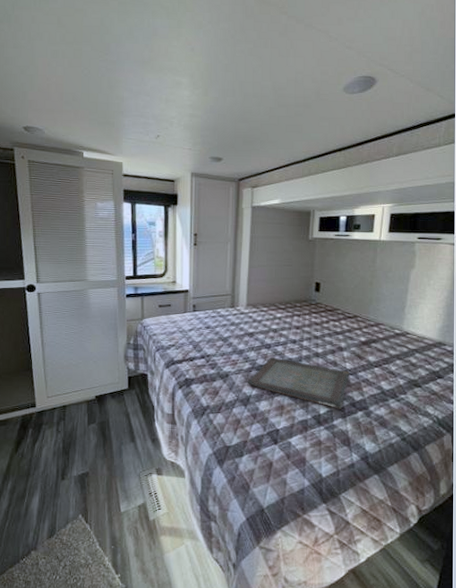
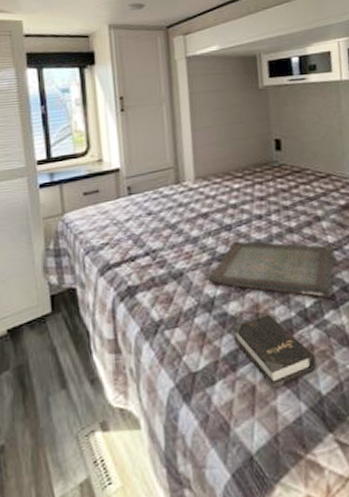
hardback book: none [261,414,322,467] -> present [233,314,316,389]

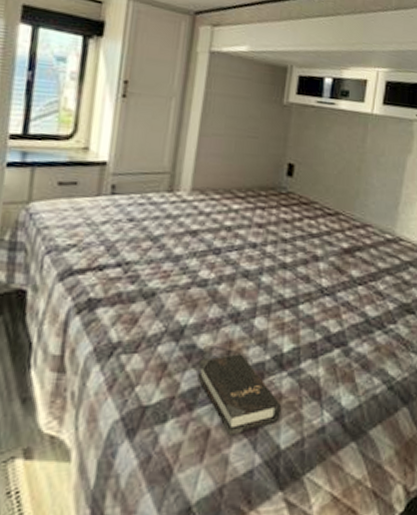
serving tray: present [208,241,334,298] -> none [182,268,326,346]

